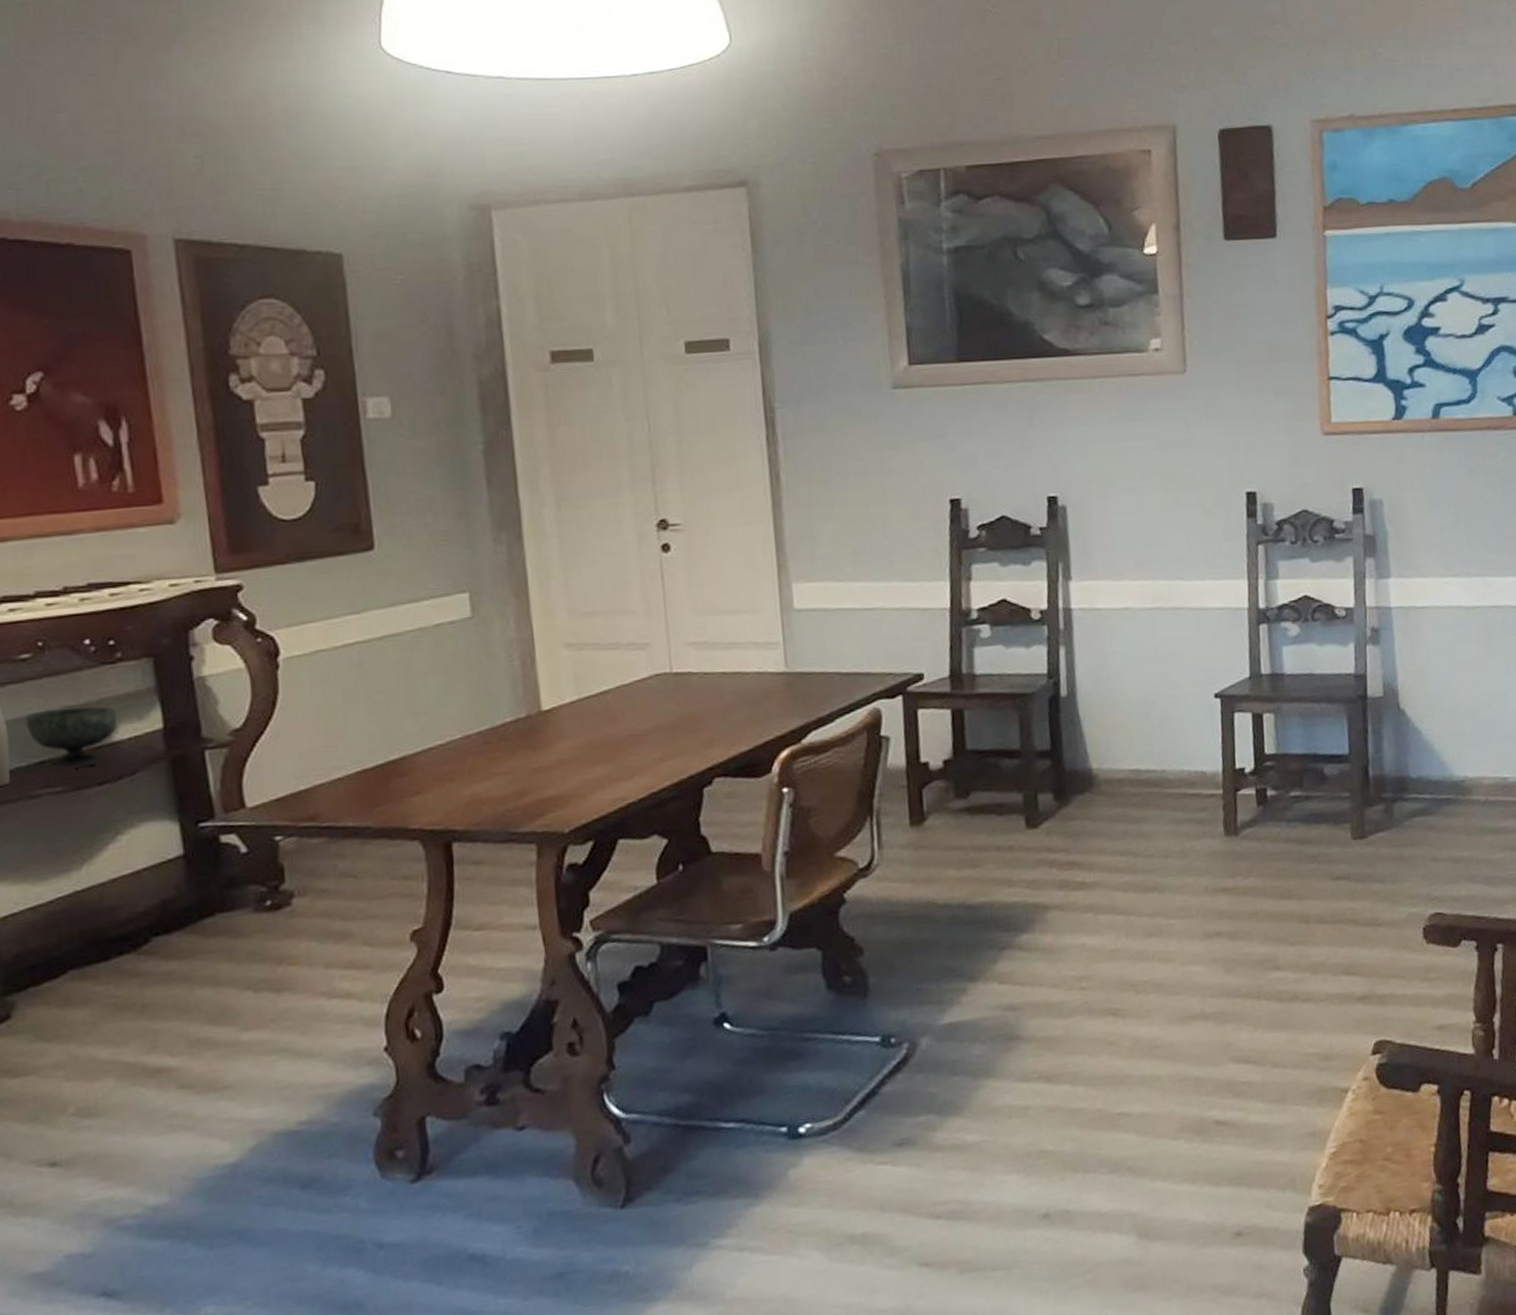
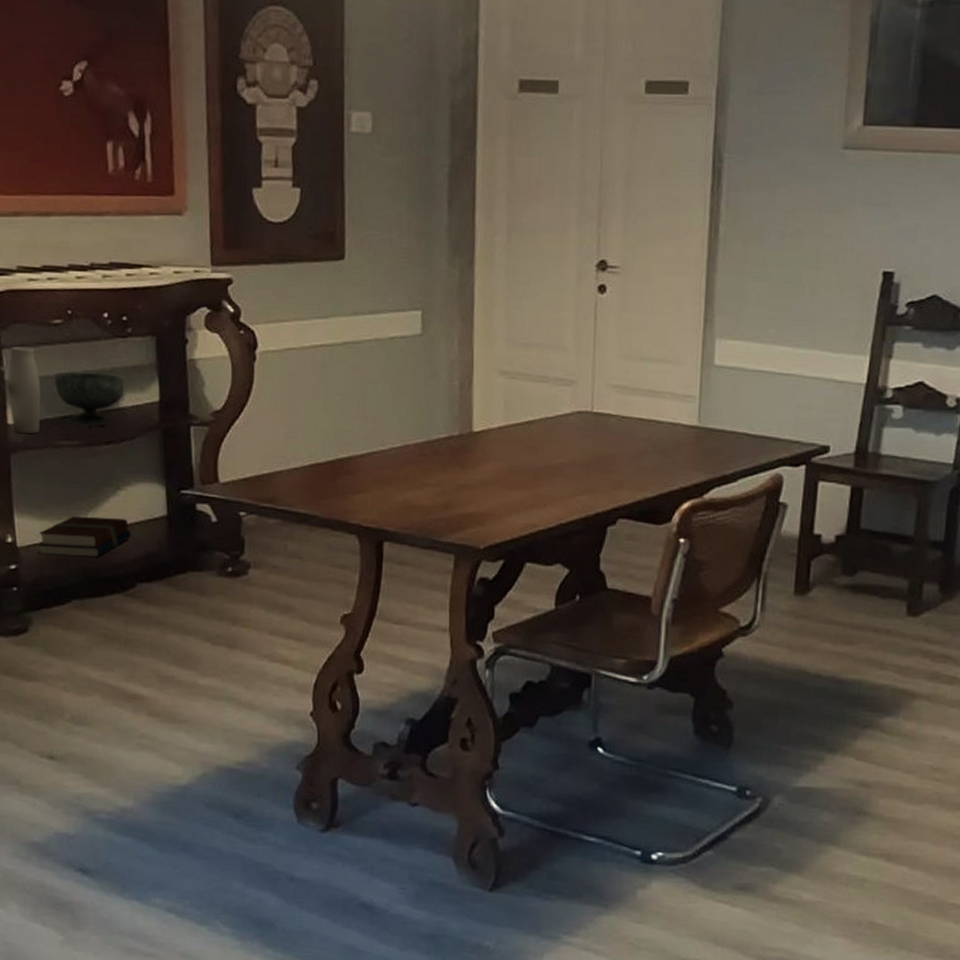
books: none [16,866,139,926] -> present [37,515,131,558]

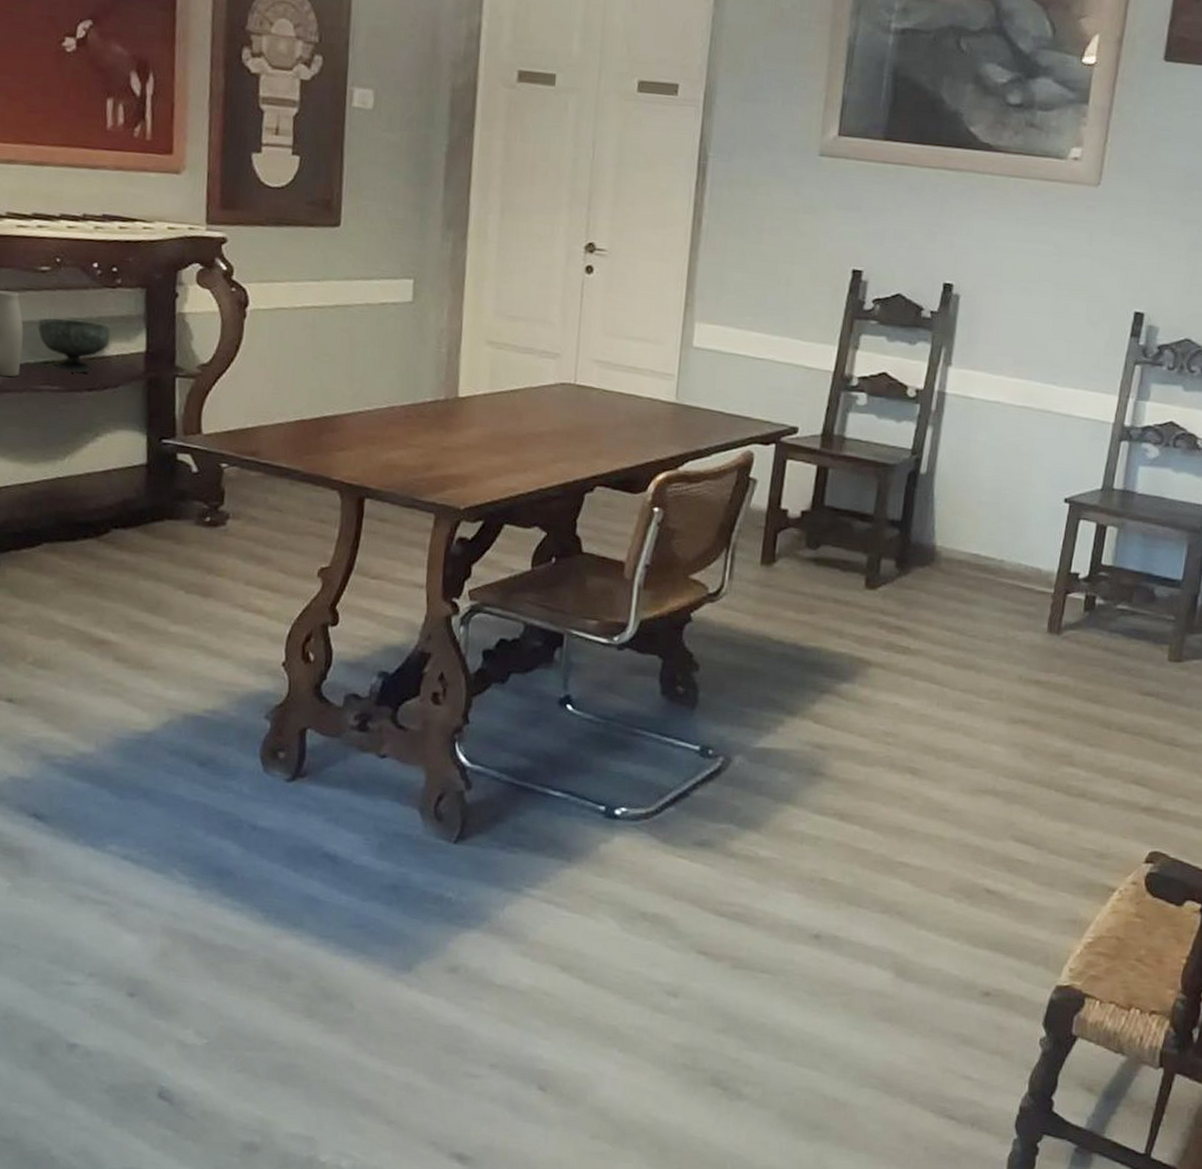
books: present [37,515,131,558] -> none [9,459,108,502]

